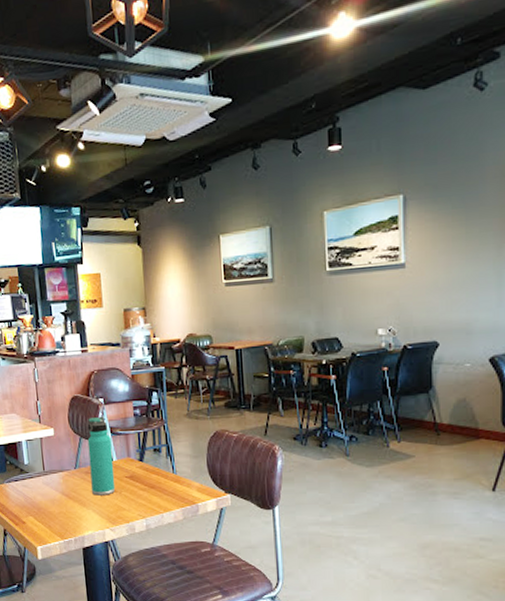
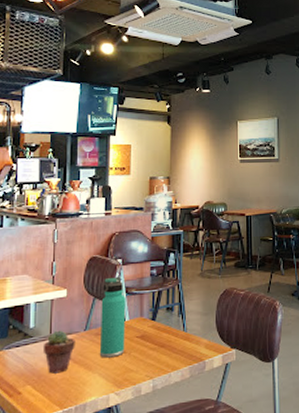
potted succulent: none [38,467,68,507] -> present [42,330,75,374]

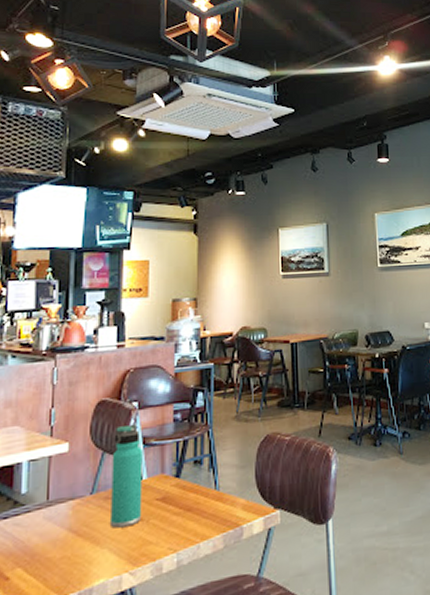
potted succulent: present [42,330,75,374] -> none [37,494,79,551]

